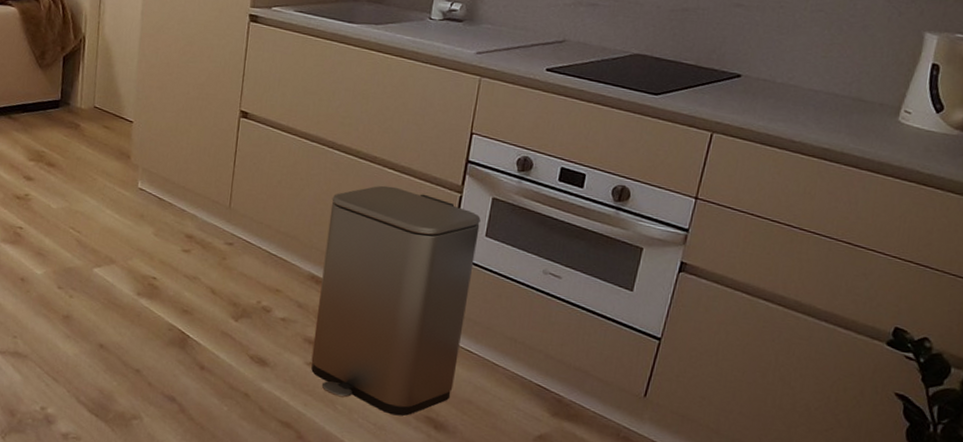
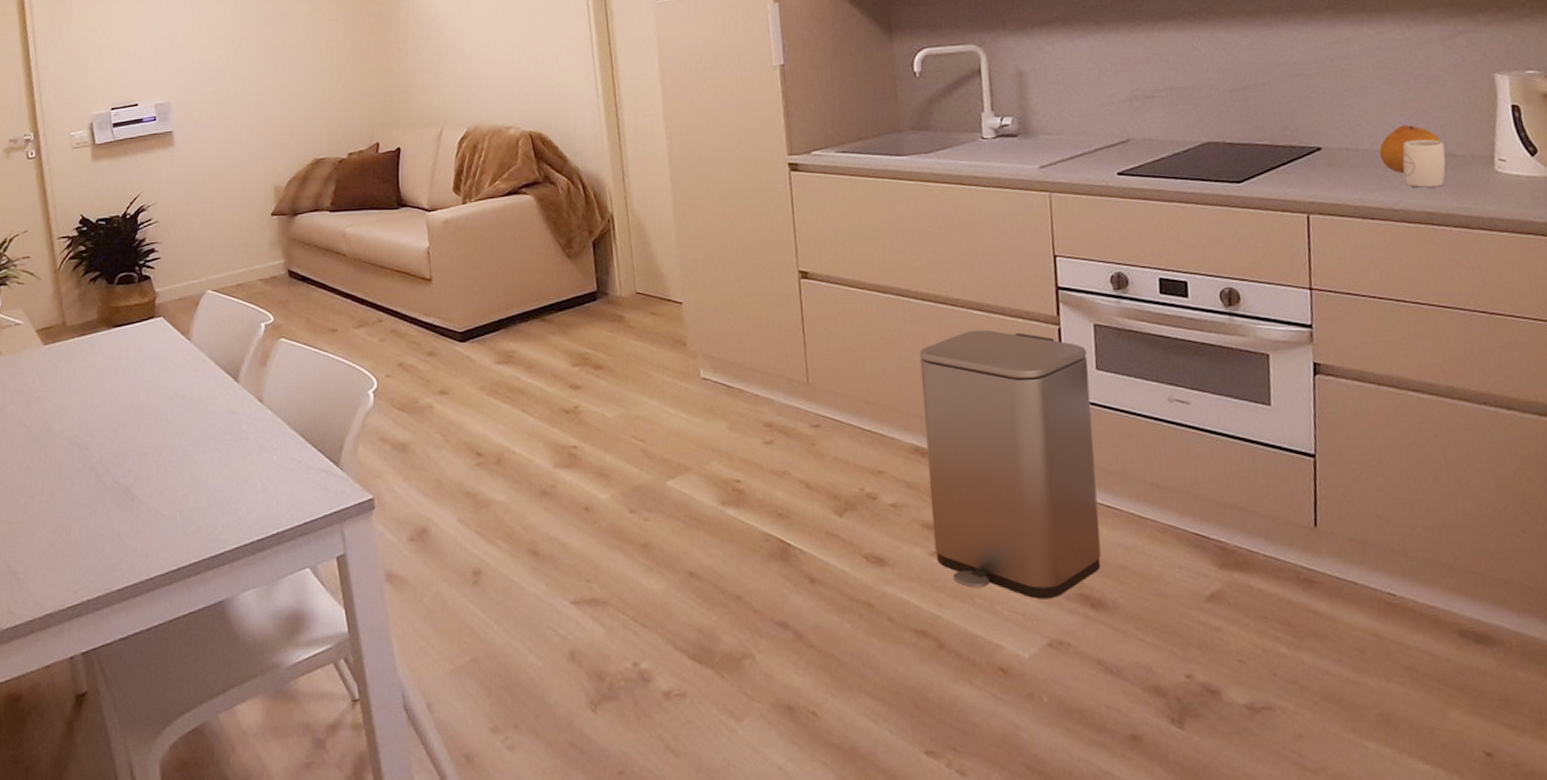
fruit: none [793,66,857,110] -> present [1379,125,1445,174]
mug: none [811,81,857,127] -> present [1402,139,1447,188]

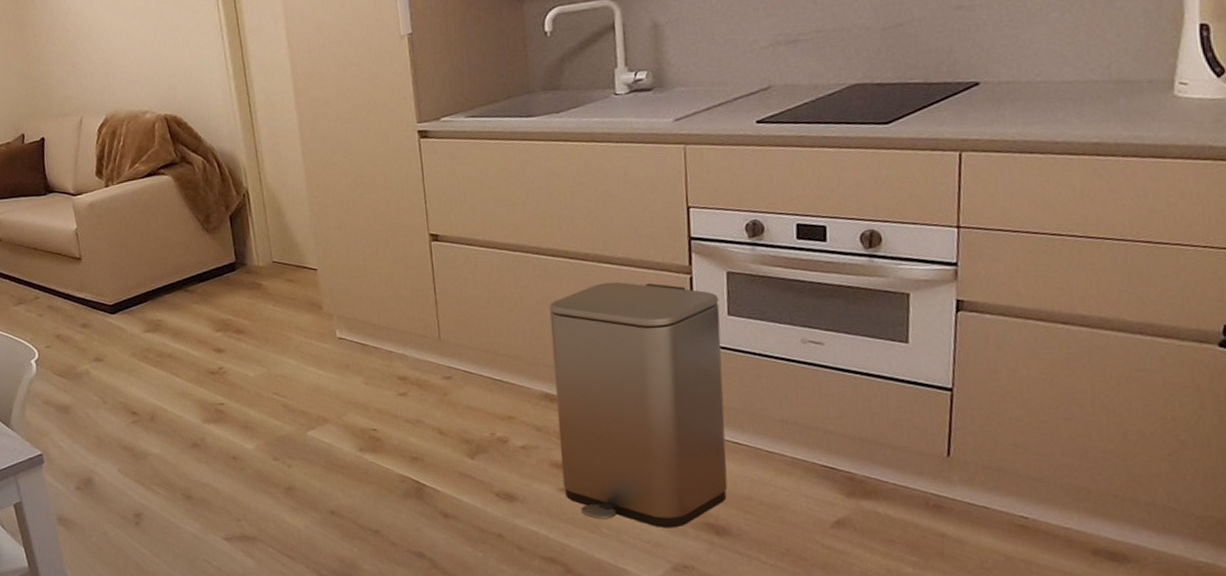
fruit: present [1379,125,1445,174] -> none [1043,52,1119,105]
mug: present [1402,139,1447,188] -> none [1069,66,1119,118]

